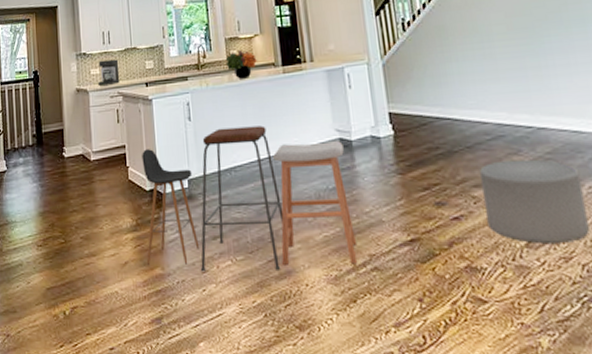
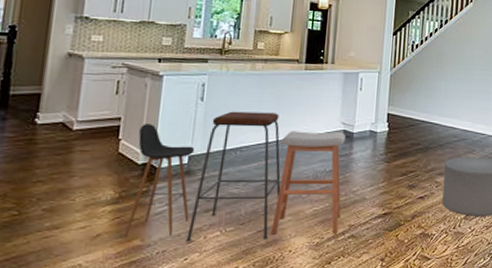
coffee maker: present [98,59,120,86] -> none [99,28,130,56]
flower arrangement: present [225,49,258,80] -> none [251,42,284,71]

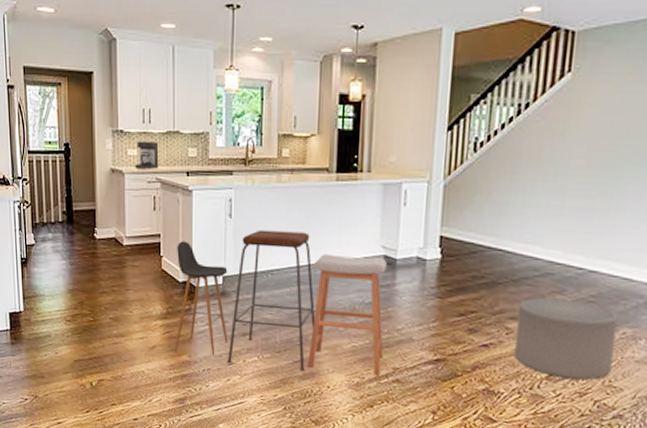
coffee maker: none [99,28,130,56] -> present [135,141,159,170]

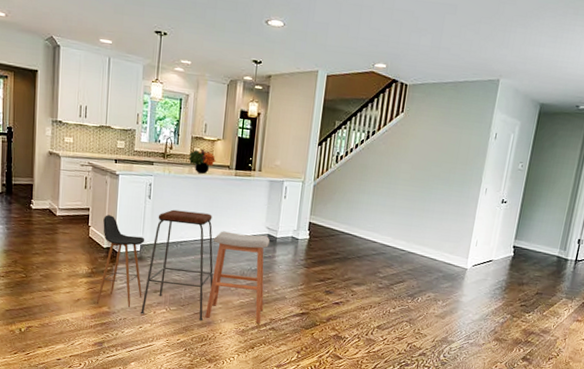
coffee maker: present [135,141,159,170] -> none [71,131,93,156]
flower arrangement: none [275,149,311,183] -> present [188,148,217,175]
pouf: present [514,297,618,380] -> none [356,270,426,329]

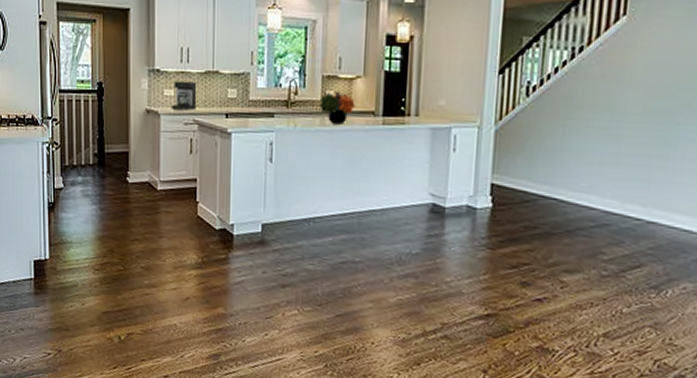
coffee maker: none [71,131,93,156] -> present [172,81,197,112]
bar stool: present [96,215,145,307] -> none [209,186,268,308]
bar stool: present [140,209,214,321] -> none [264,175,360,326]
stool: present [205,231,270,324] -> none [351,201,435,330]

